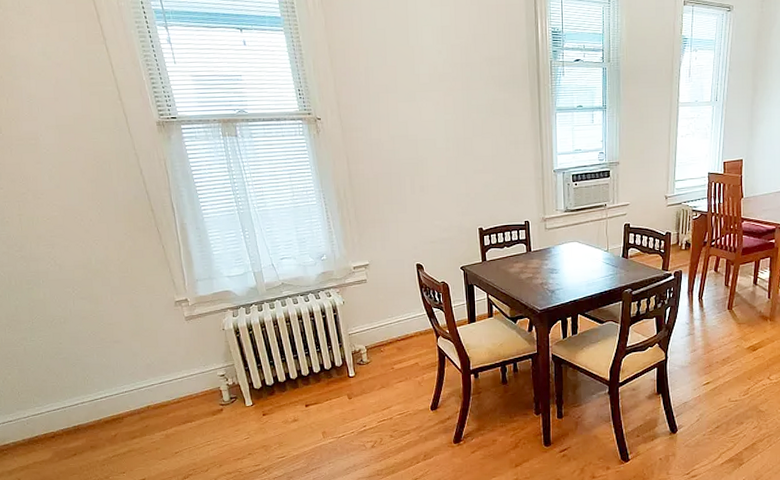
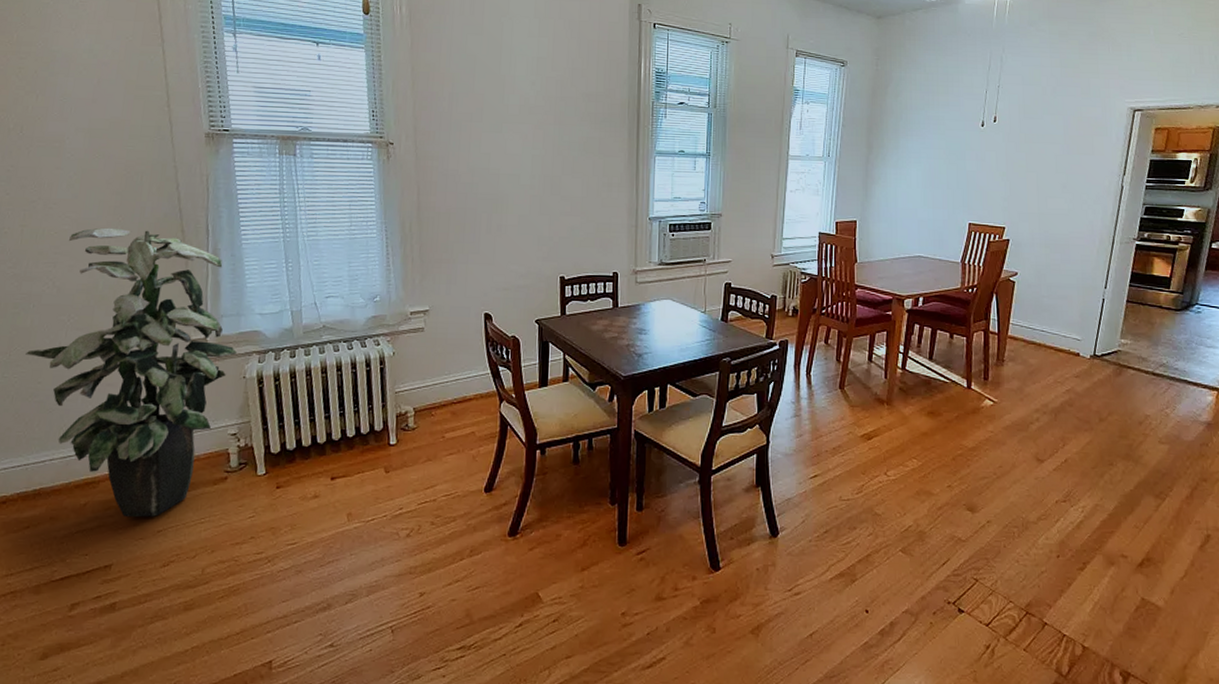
indoor plant: none [45,211,214,444] -> present [25,227,237,518]

